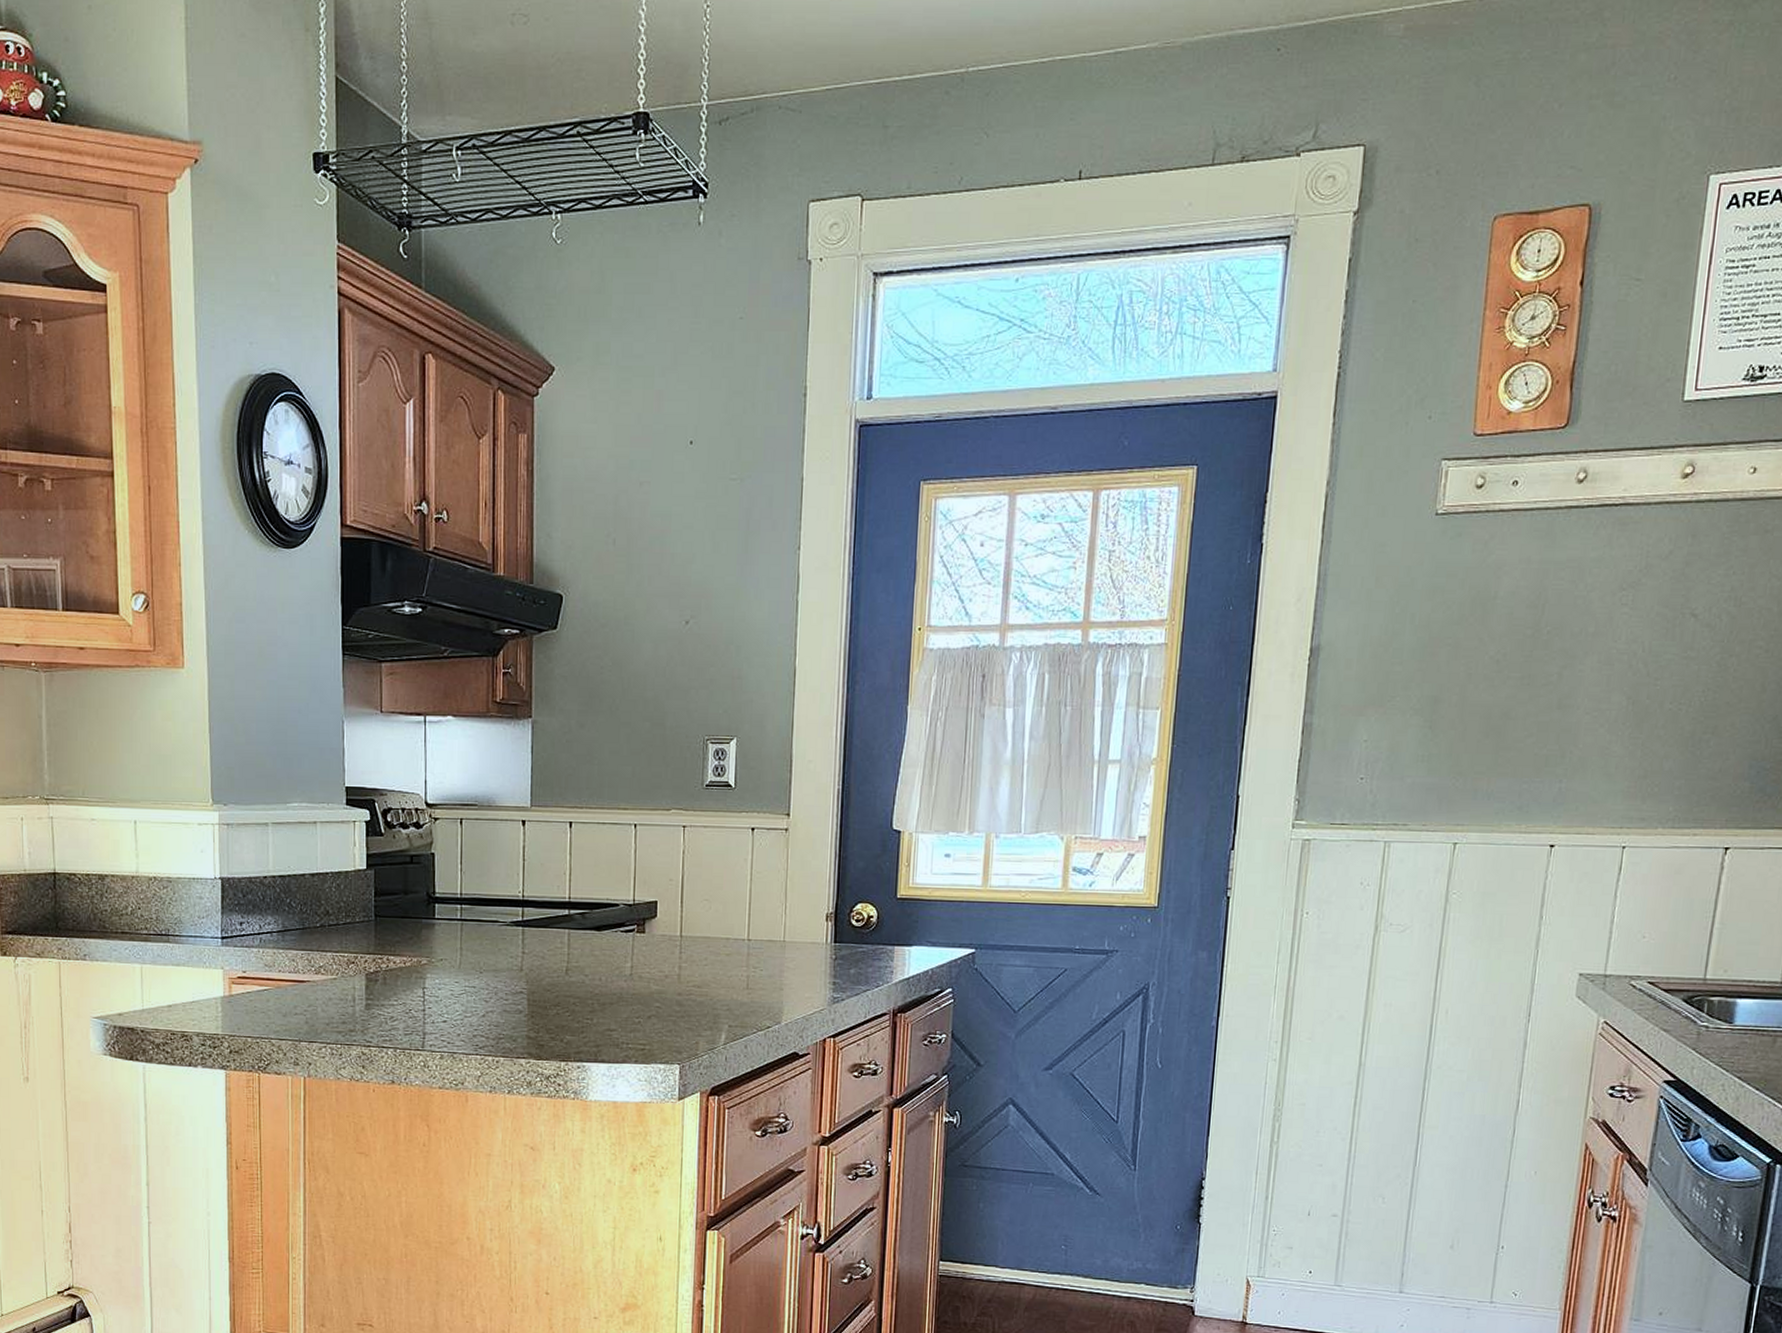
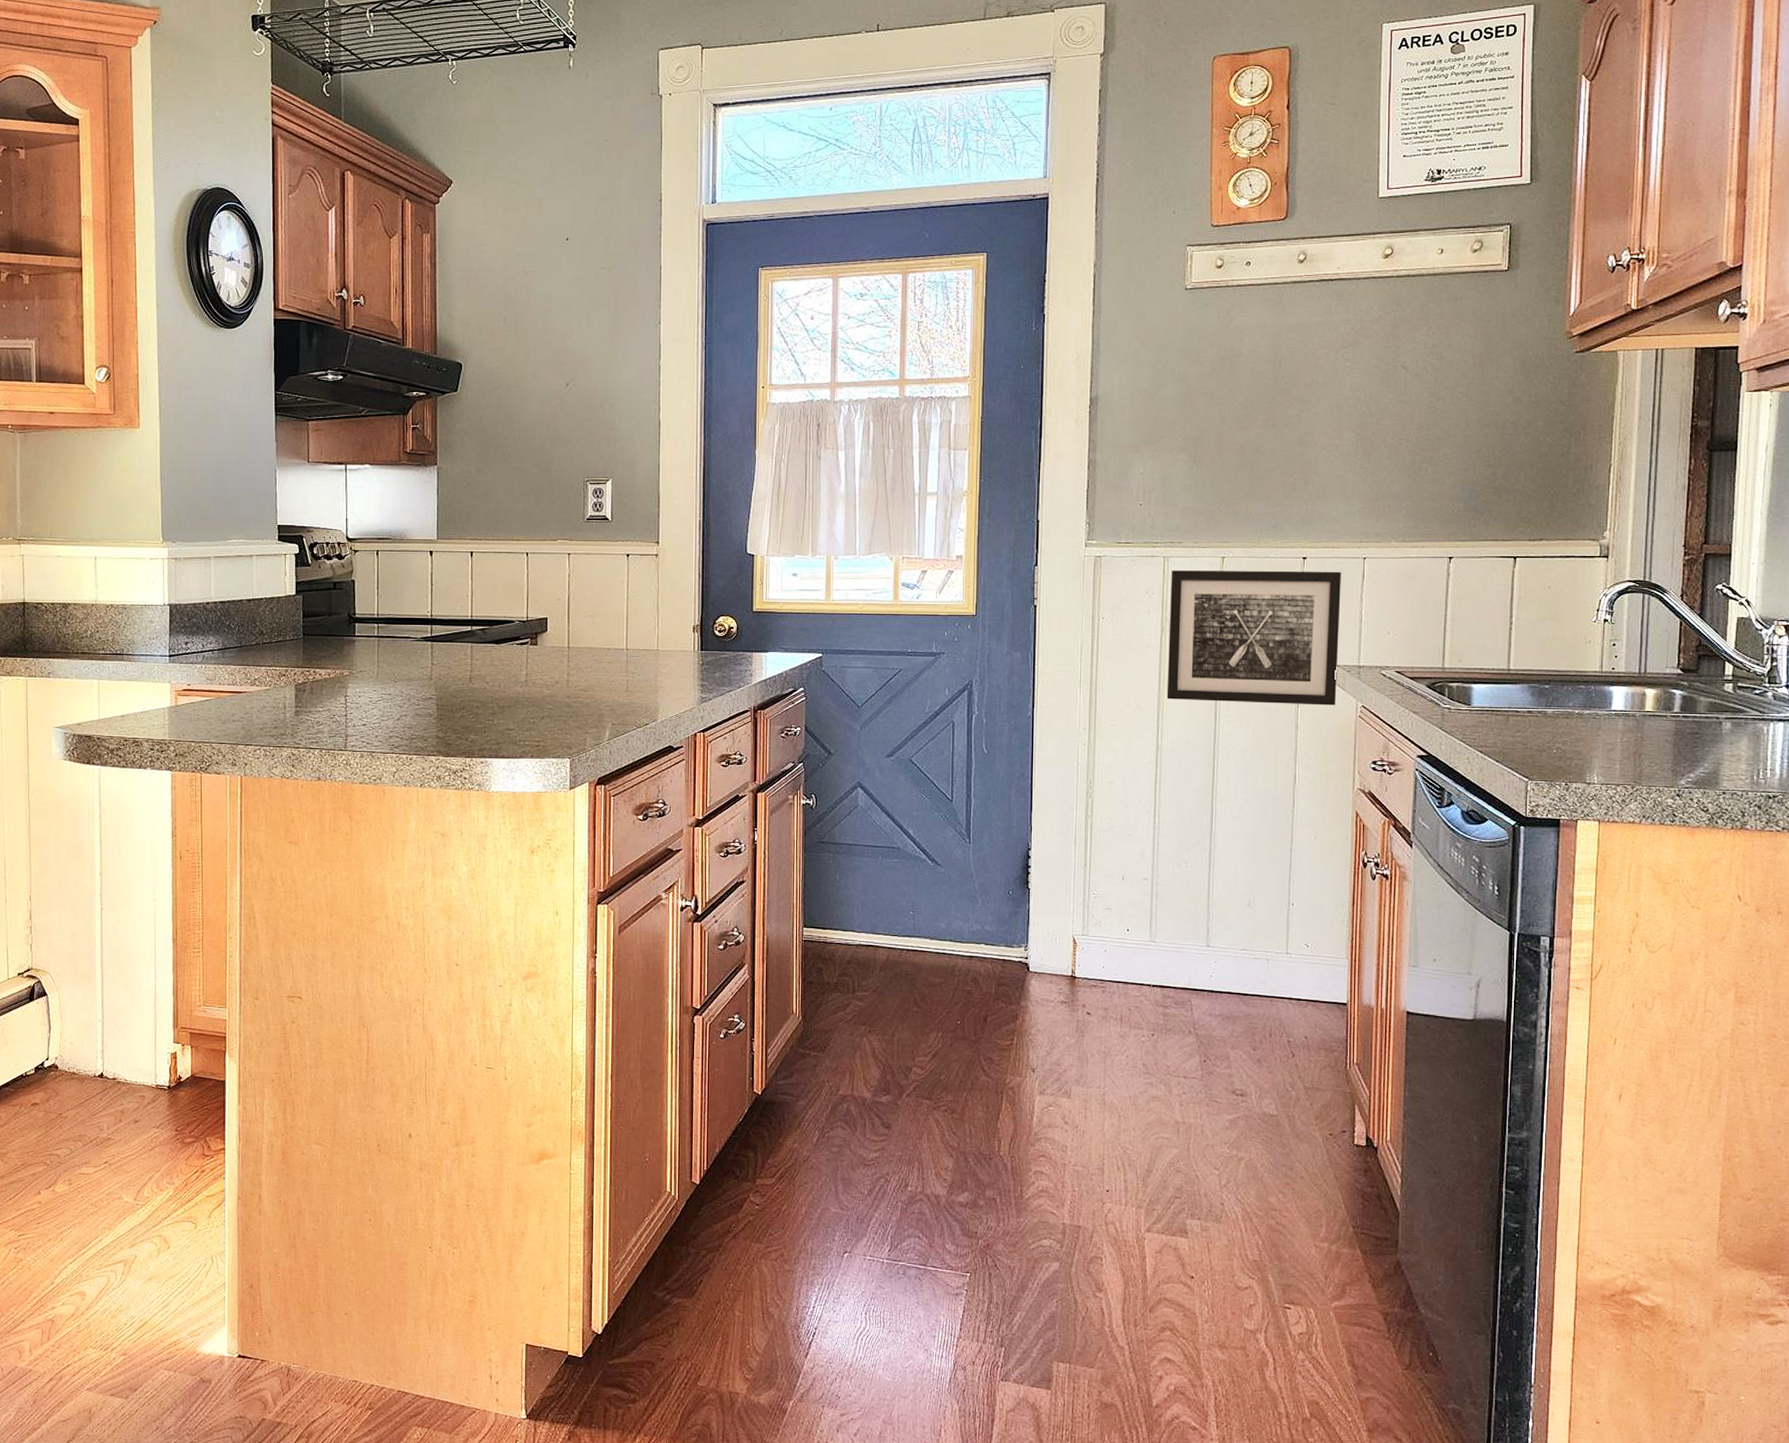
wall art: none [1375,858,1594,1021] -> present [1166,570,1341,706]

